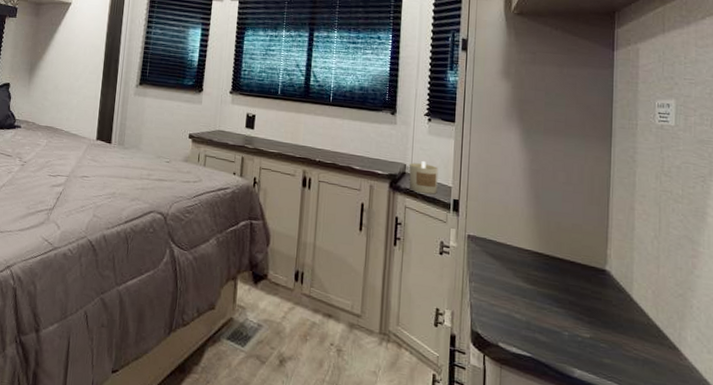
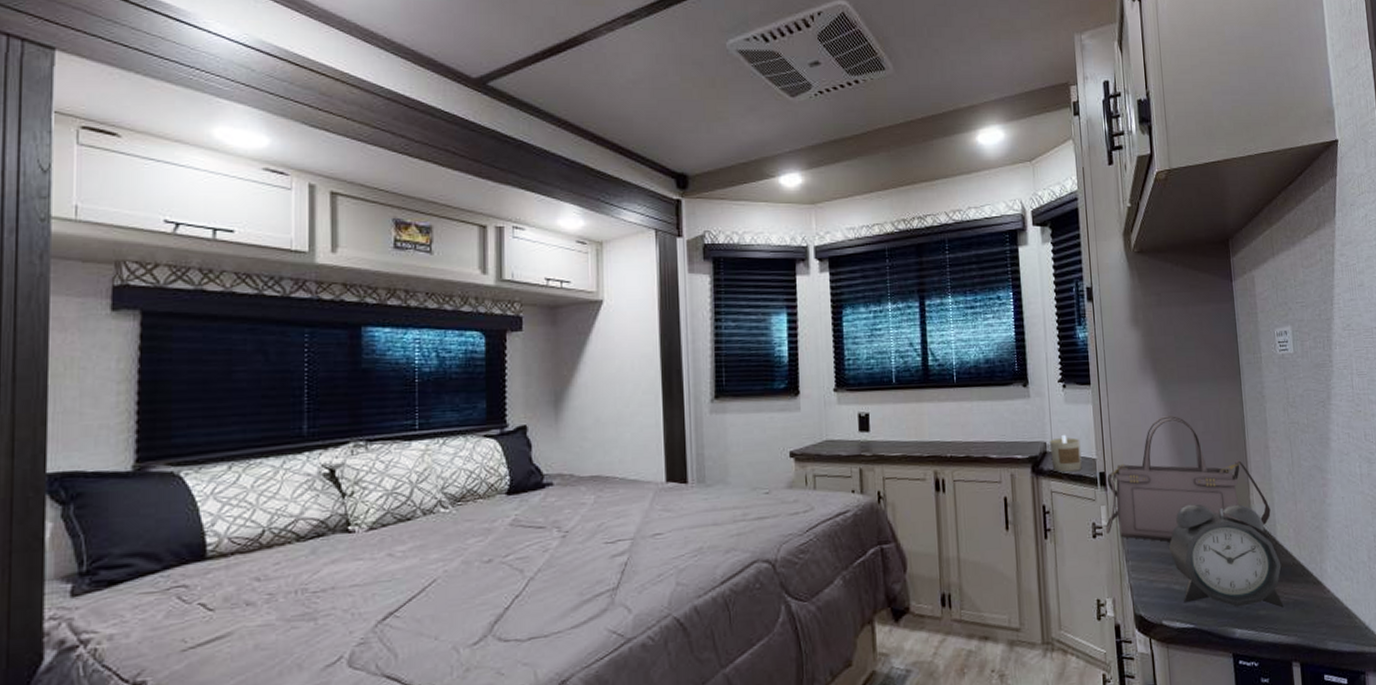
handbag: none [453,161,629,281] -> present [1106,414,1271,542]
alarm clock: none [515,244,634,362] -> present [1169,503,1284,608]

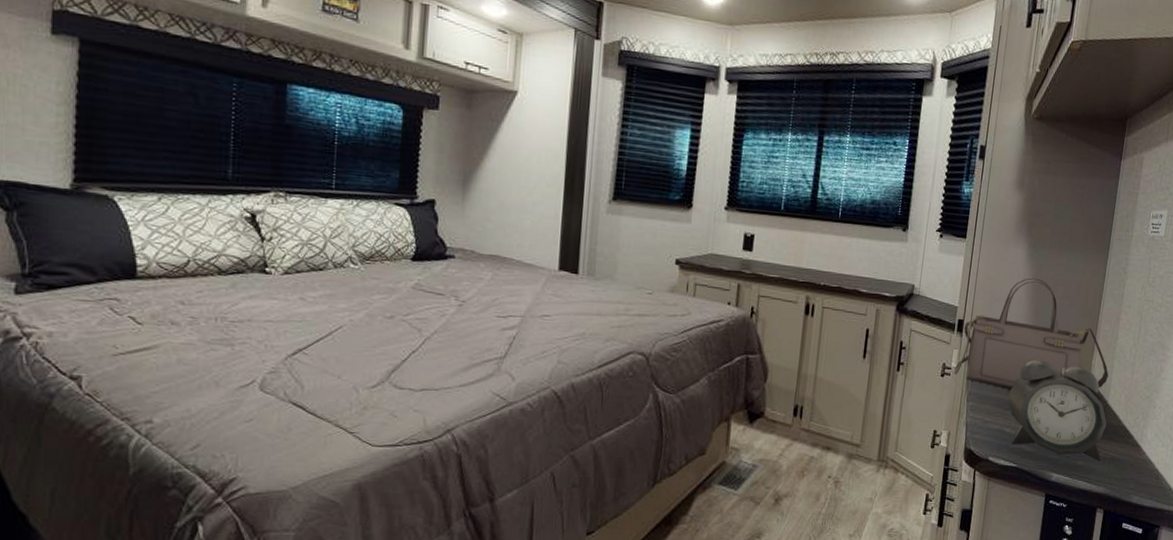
candle: present [1049,435,1082,472] -> none [916,281,947,315]

